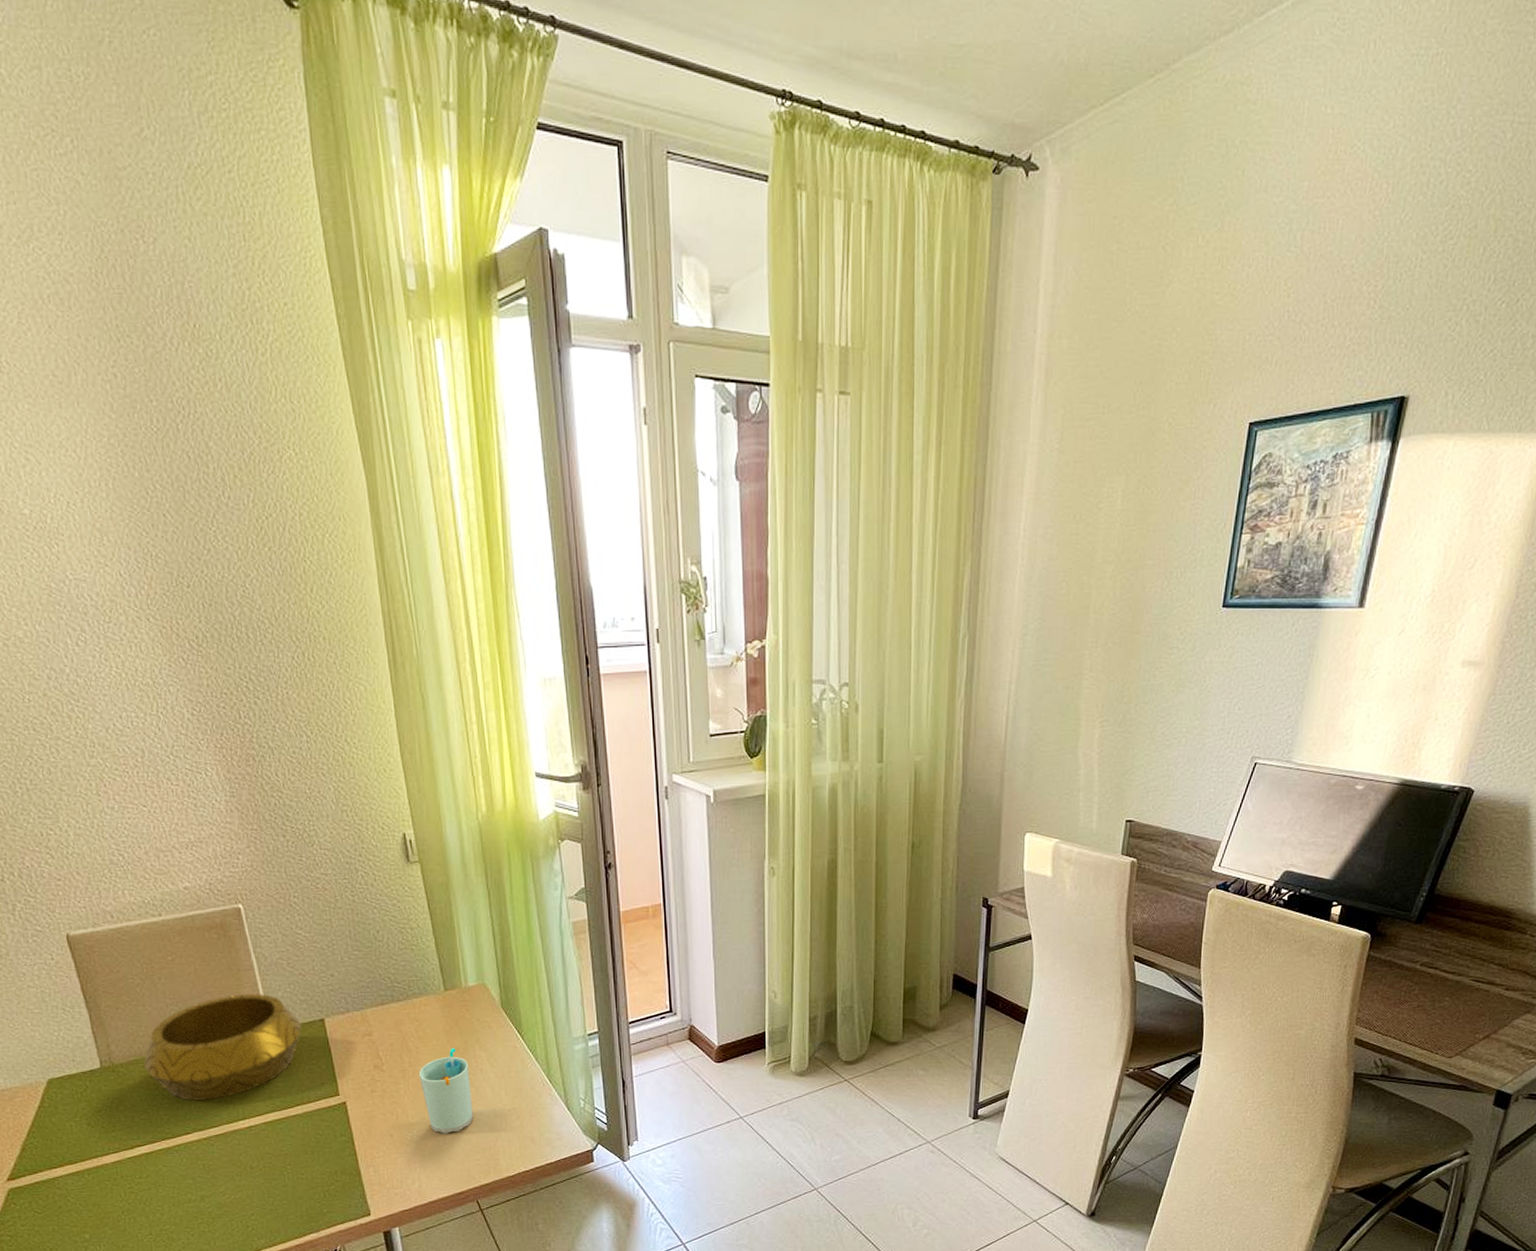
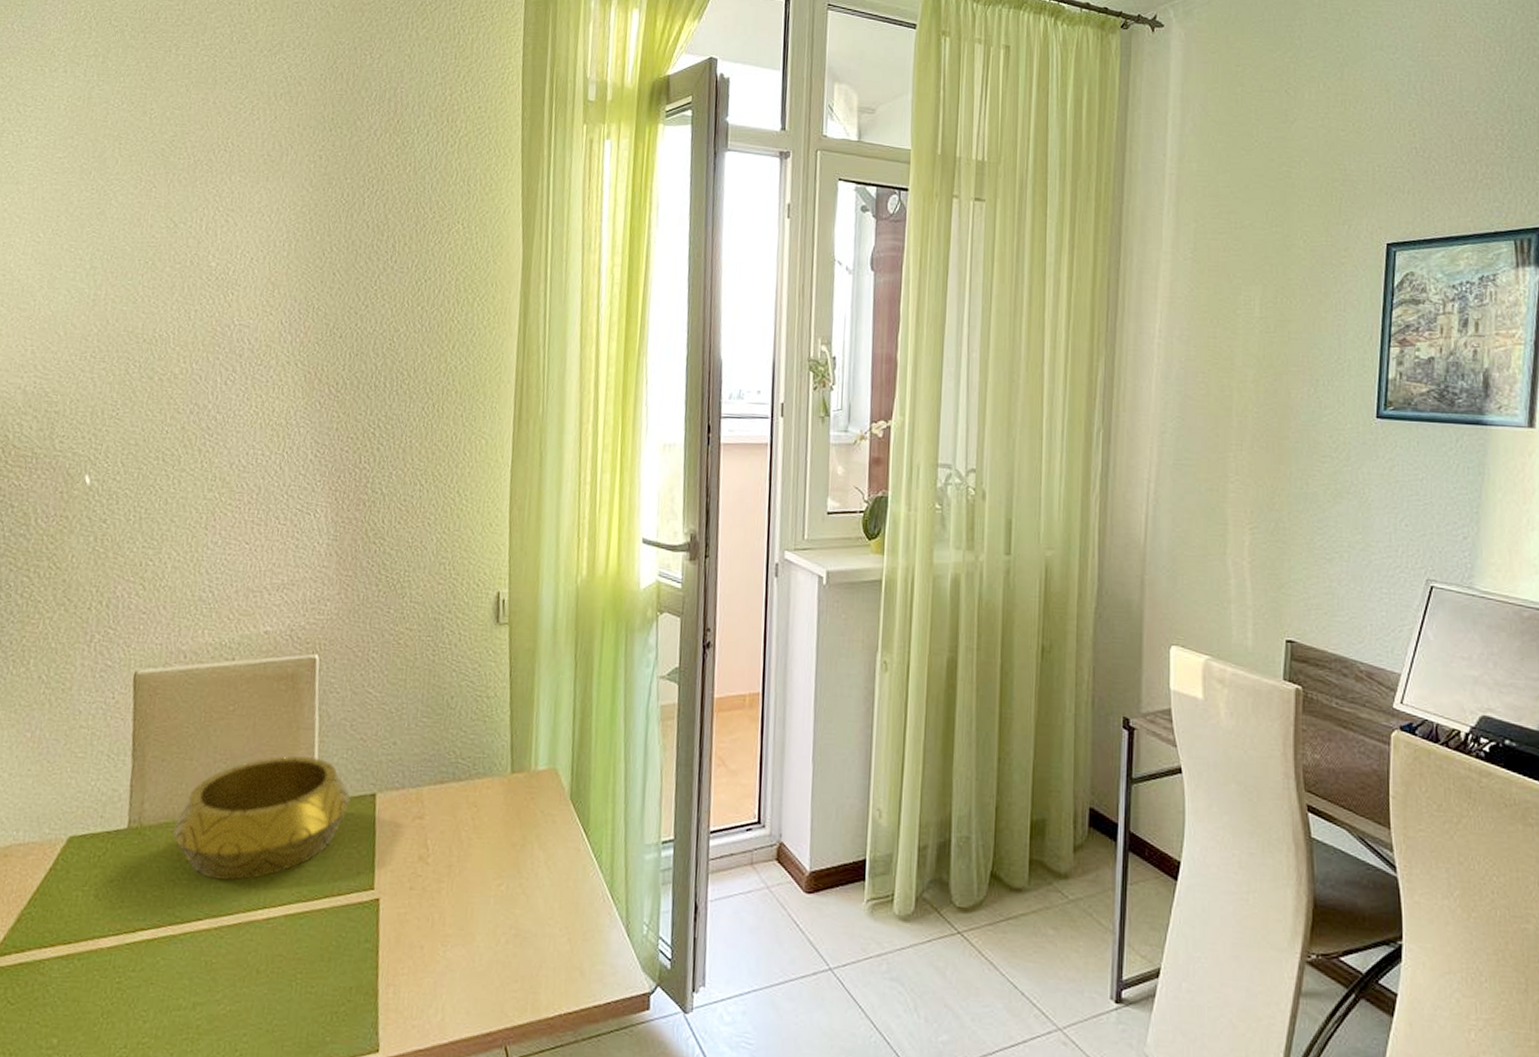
cup: present [418,1047,474,1134] -> none [465,842,524,953]

